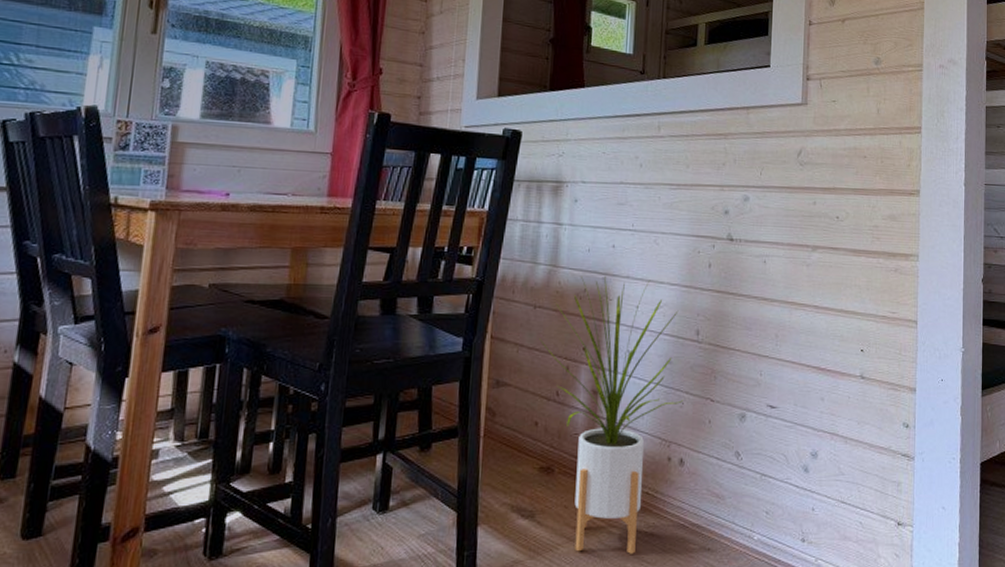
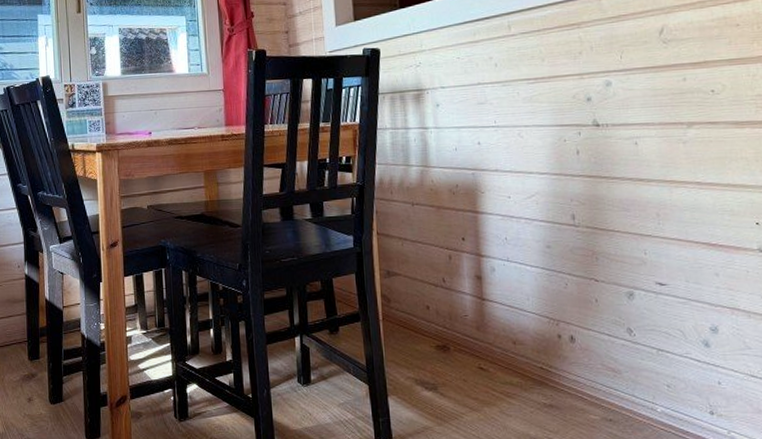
house plant: present [539,275,684,554] -> none [421,171,567,423]

